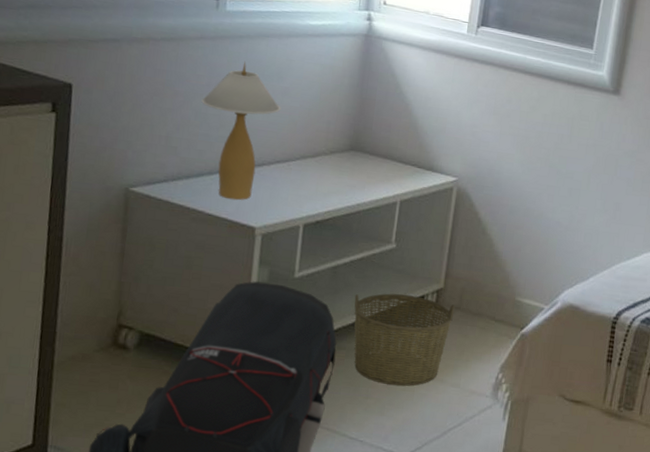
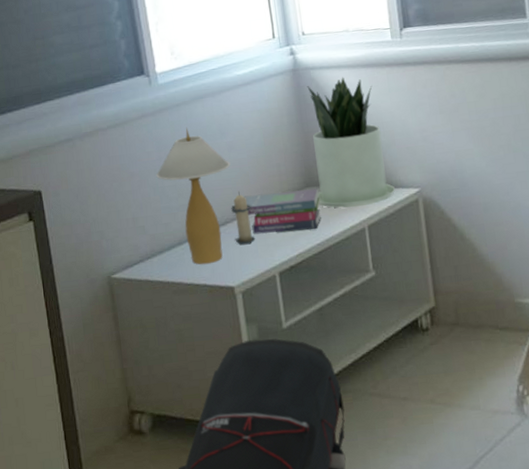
candle: none [267,137,293,190] -> present [231,191,256,245]
books: none [286,143,362,192] -> present [244,188,321,235]
basket: present [354,293,455,386] -> none [347,320,454,421]
planter: none [358,54,438,182] -> present [307,77,396,208]

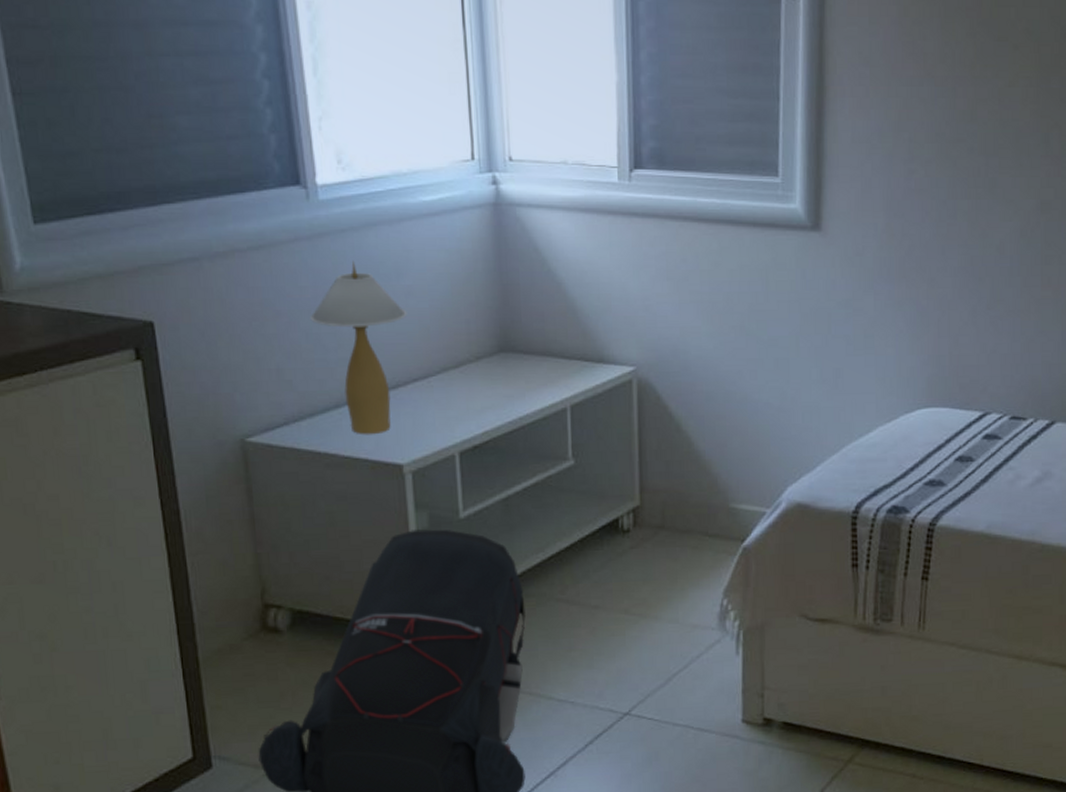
candle: present [231,191,256,245] -> none [405,348,433,414]
books: present [244,188,321,235] -> none [421,354,516,404]
planter: present [307,77,396,208] -> none [510,221,607,382]

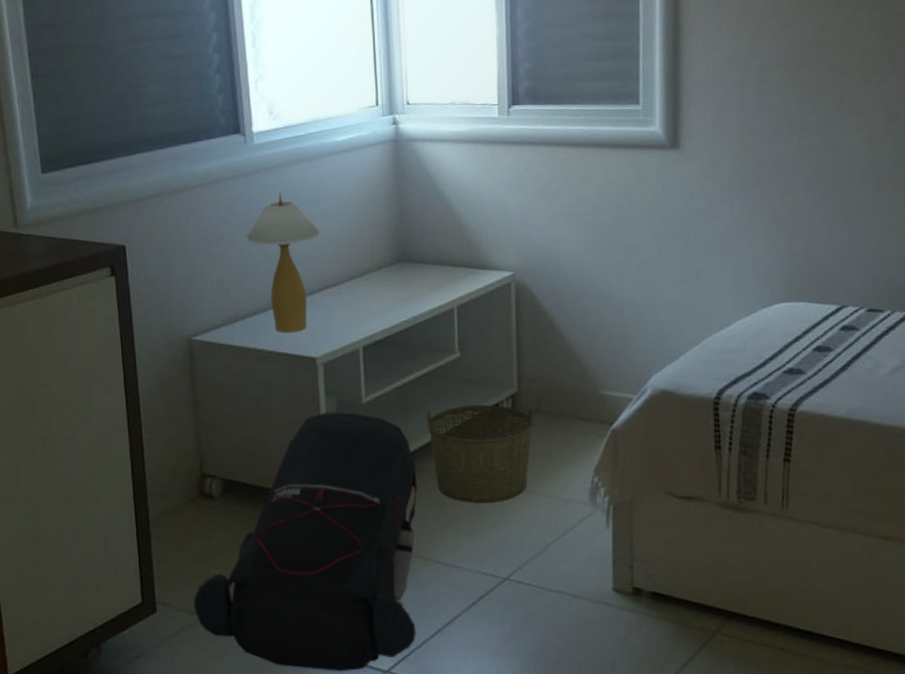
basket: none [535,520,658,631] -> present [426,405,534,503]

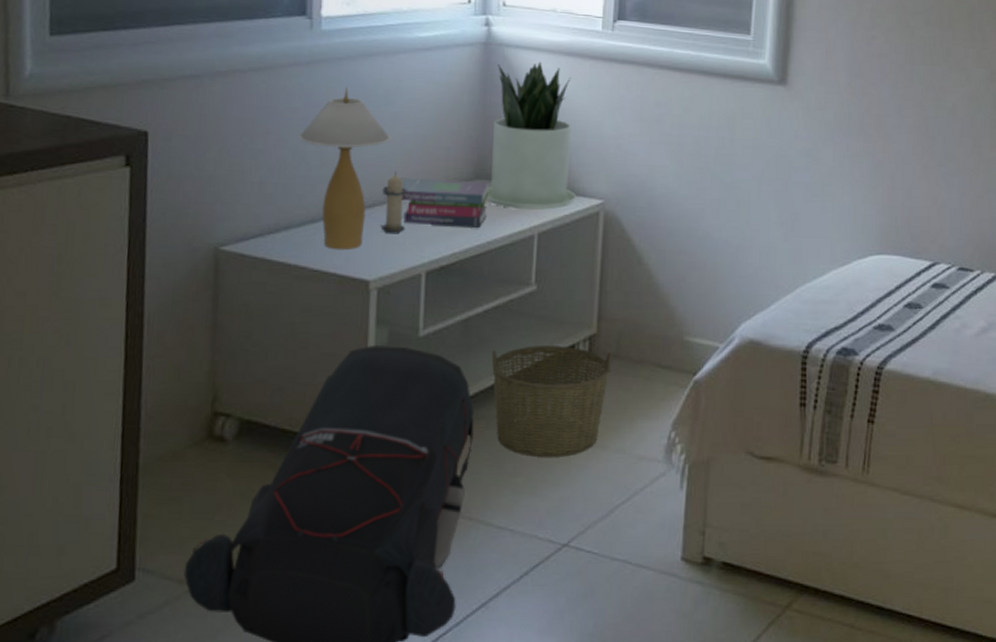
candle: none [319,261,342,315] -> present [380,170,408,233]
books: none [333,264,411,306] -> present [400,177,490,228]
planter: none [407,151,489,287] -> present [486,61,577,211]

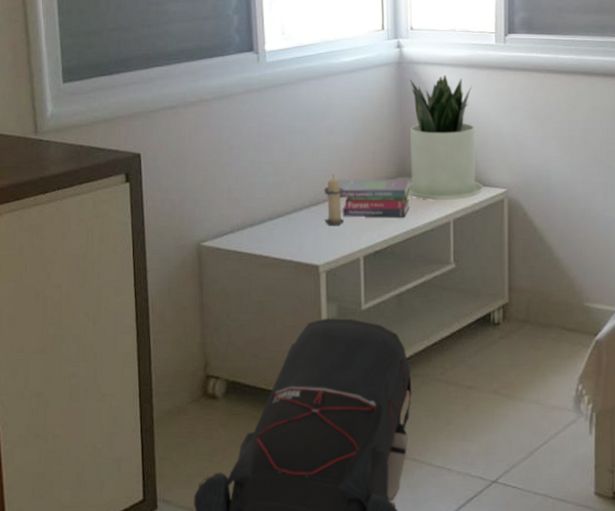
table lamp: present [298,86,392,251] -> none [255,107,328,242]
basket: present [491,346,613,457] -> none [422,314,523,408]

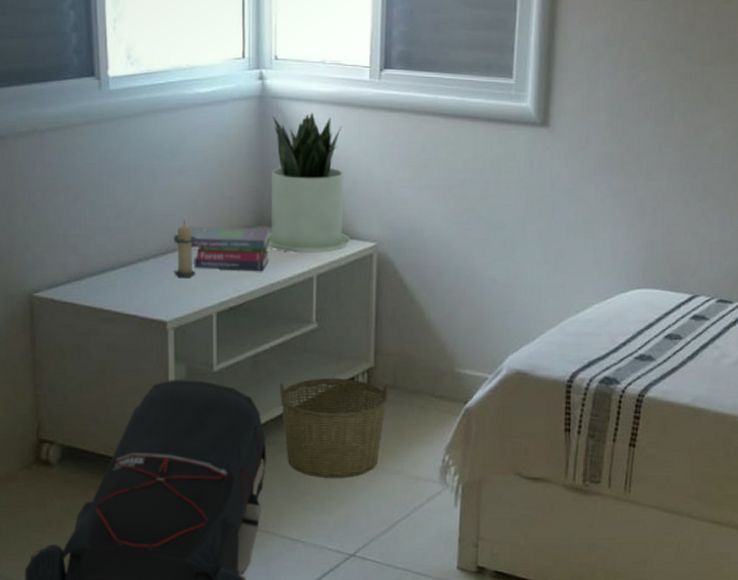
basket: none [422,314,523,408] -> present [279,378,389,478]

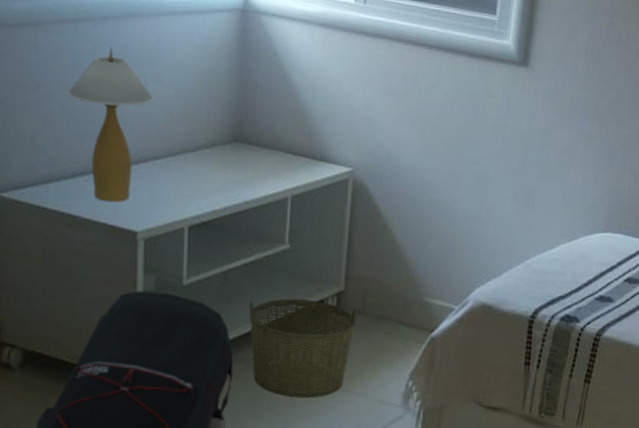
table lamp: none [95,142,179,295] -> present [67,45,155,203]
candle: present [174,220,196,278] -> none [146,130,171,189]
books: present [189,226,270,271] -> none [163,137,247,188]
planter: present [268,112,351,254] -> none [243,31,328,175]

